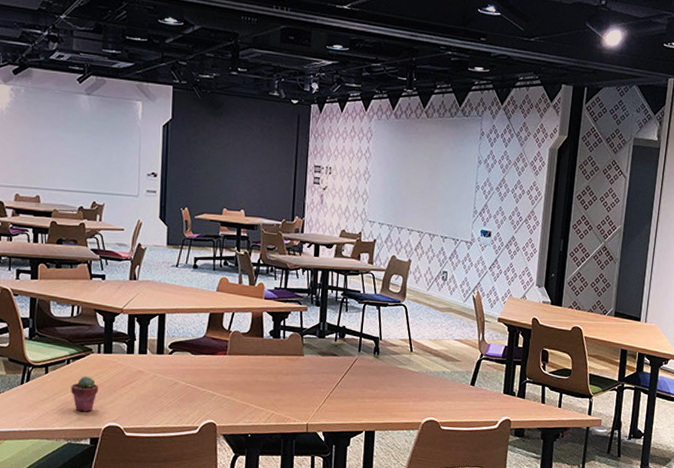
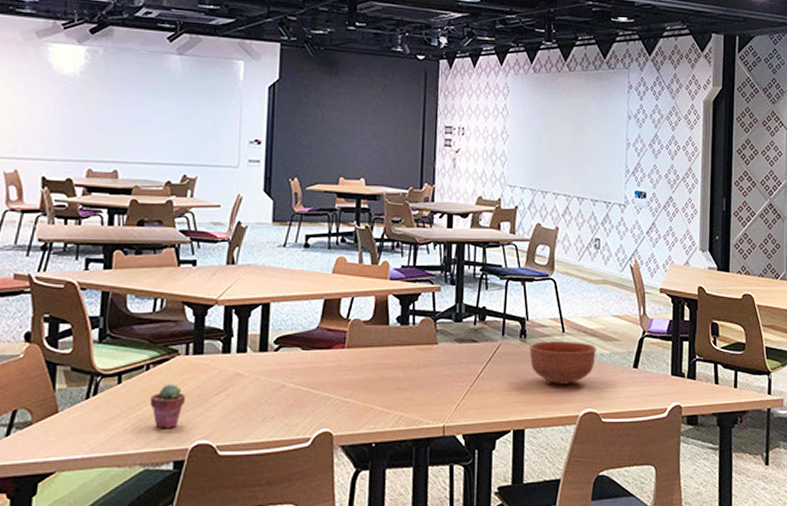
bowl: none [381,358,439,396] -> present [529,341,596,384]

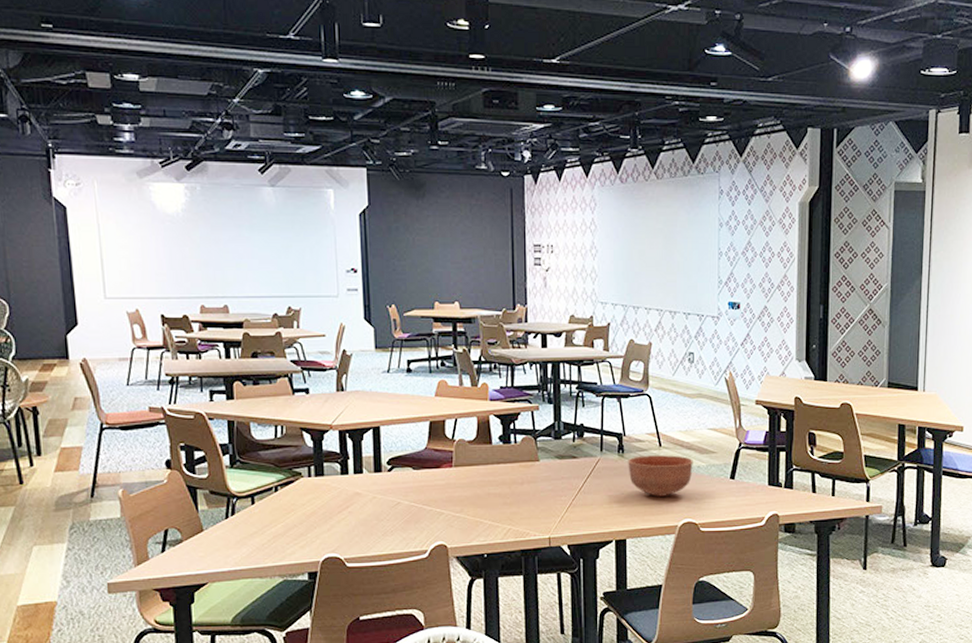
potted succulent: present [150,383,185,429] -> none [281,503,312,544]

